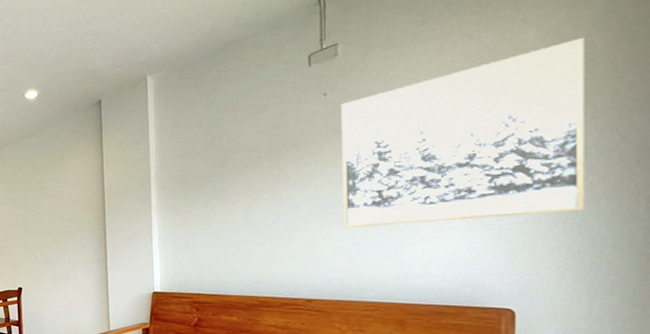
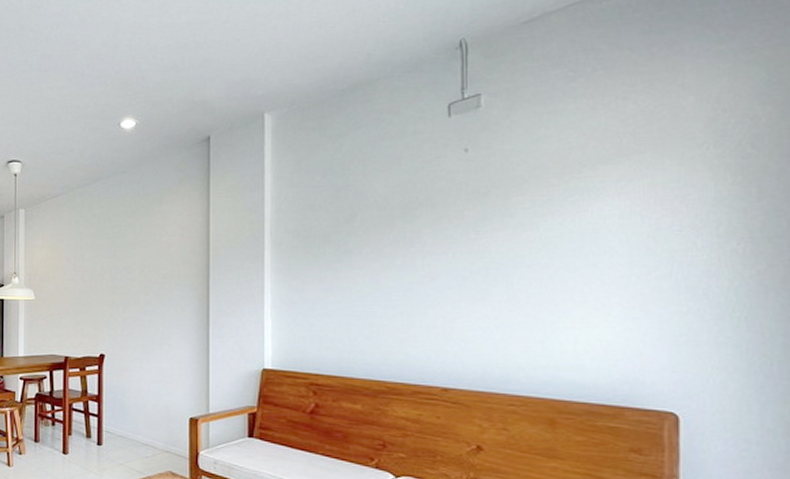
wall art: present [341,37,585,229] -> none [484,109,752,307]

